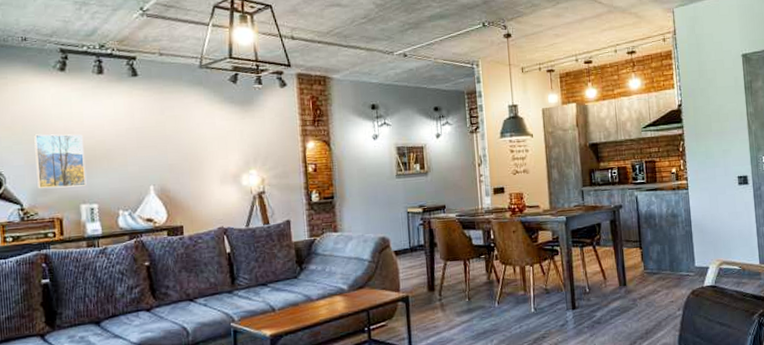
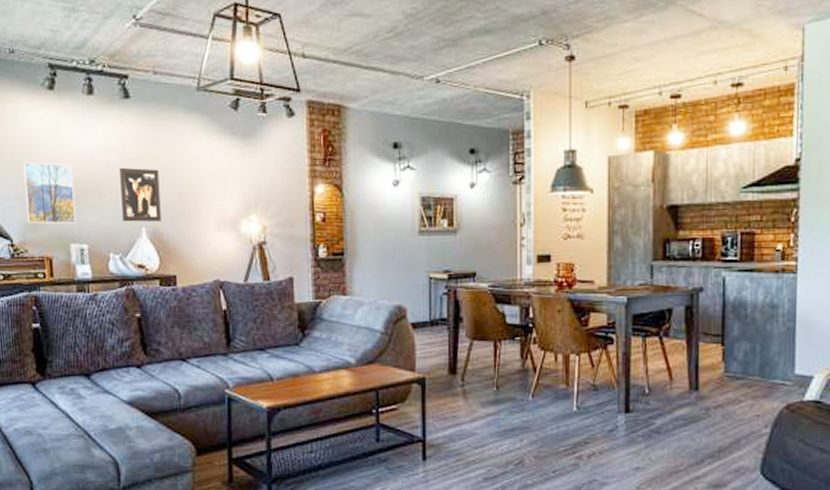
wall art: none [128,135,168,182] -> present [119,167,161,222]

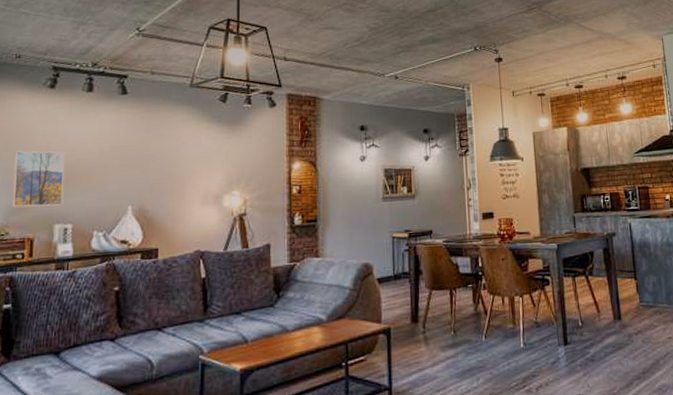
wall art: present [119,167,161,222] -> none [110,153,149,202]

